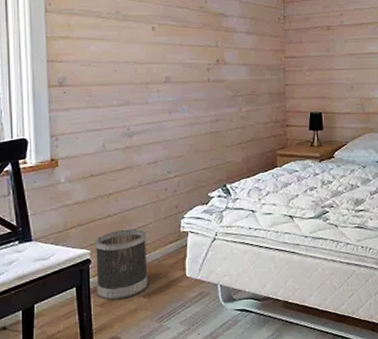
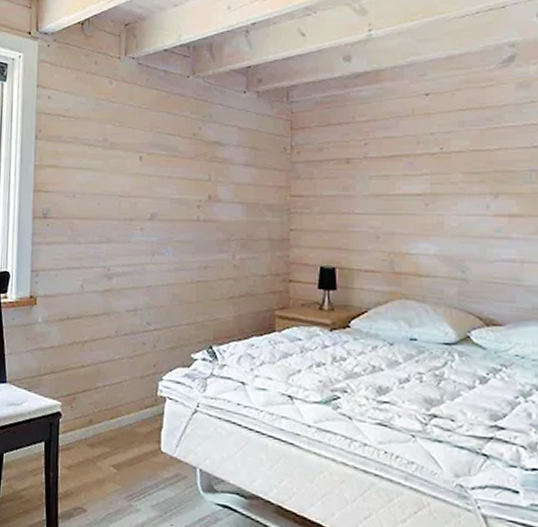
wastebasket: present [94,228,148,300] -> none [65,383,120,465]

